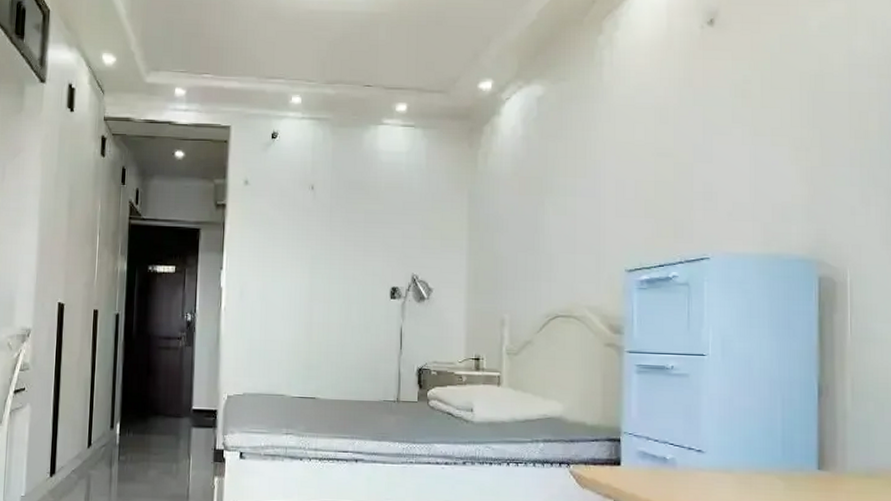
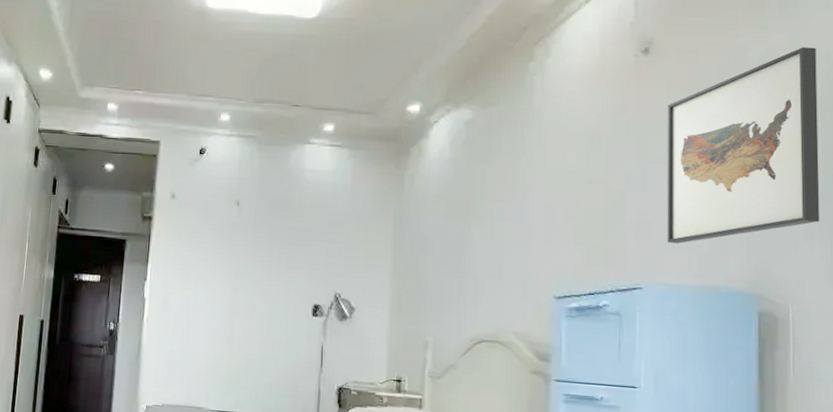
wall art: none [732,15,876,213] -> present [667,47,820,244]

